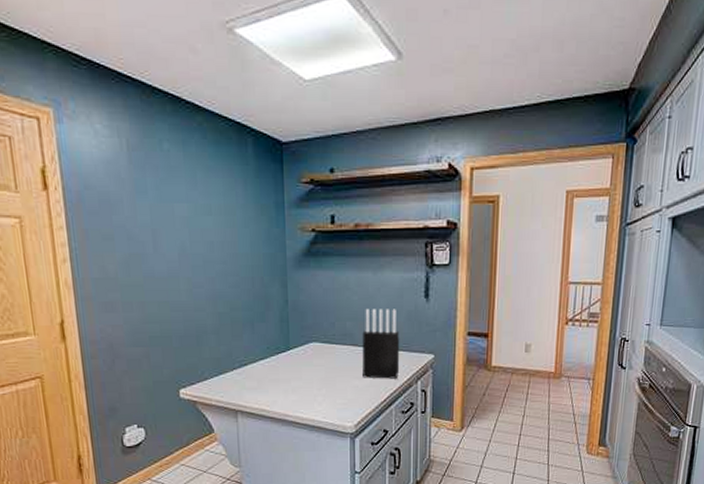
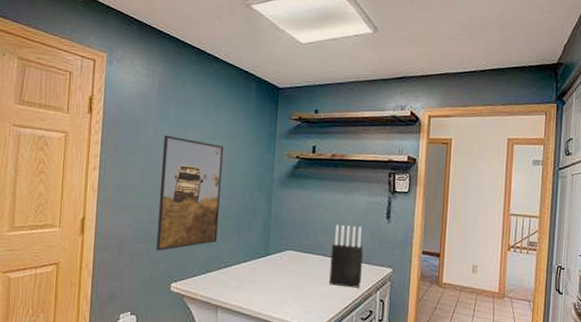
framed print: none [145,213,227,354] -> present [156,135,224,251]

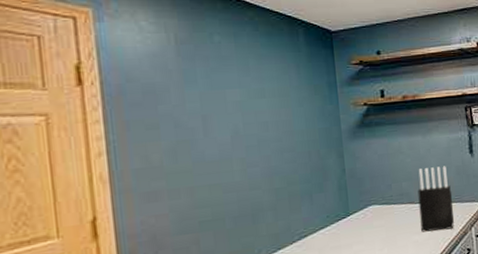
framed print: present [156,135,224,251] -> none [194,100,285,239]

